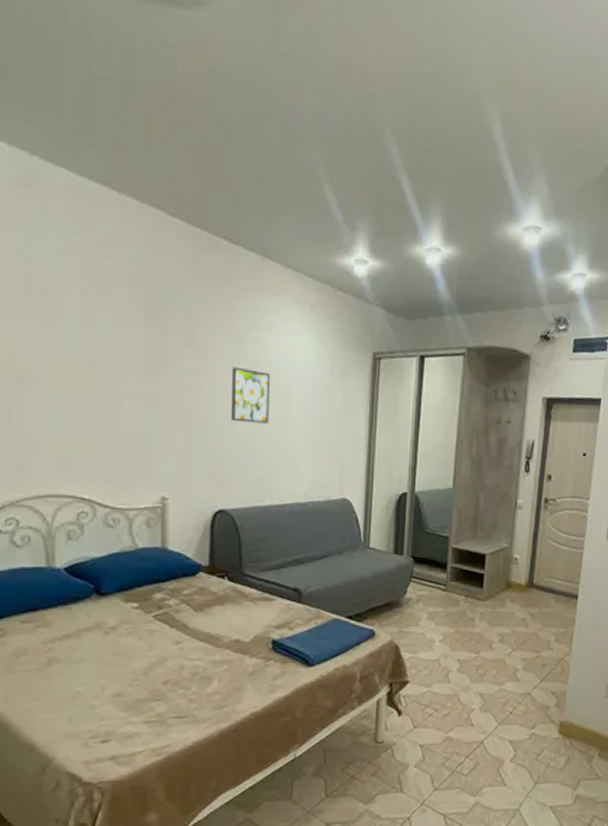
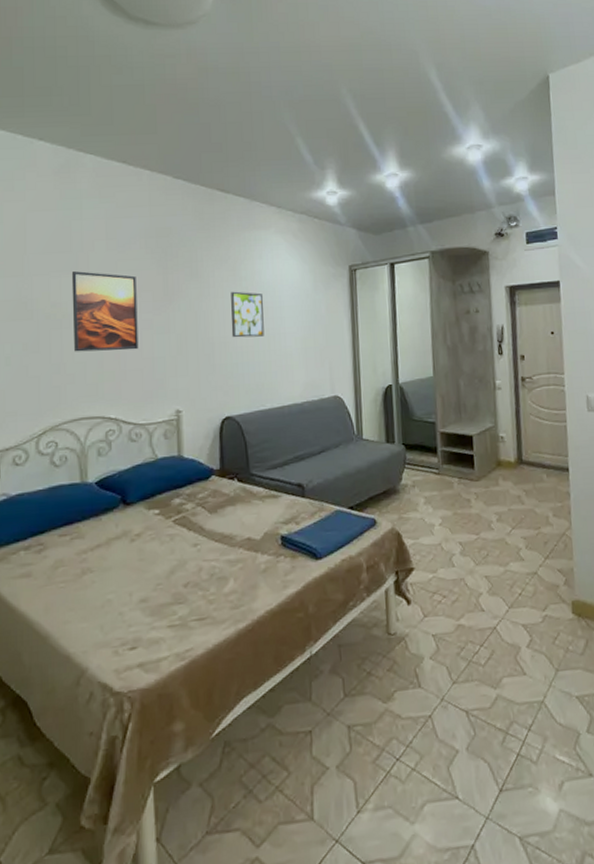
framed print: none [35,318,119,423] -> present [71,271,139,352]

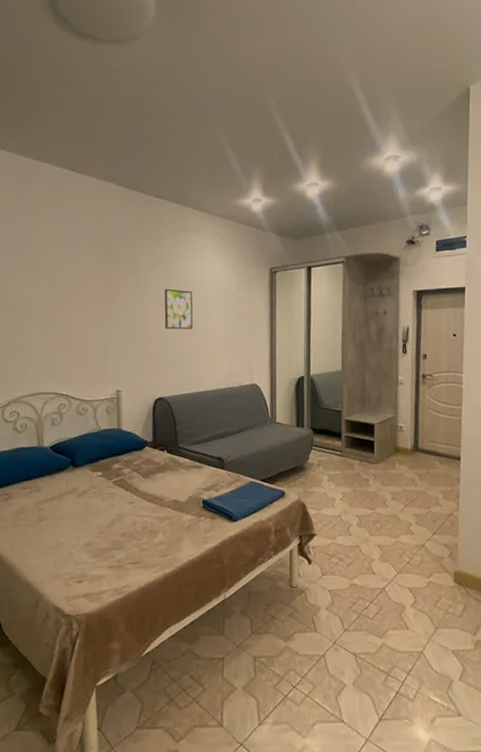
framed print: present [71,271,139,352] -> none [29,267,85,337]

